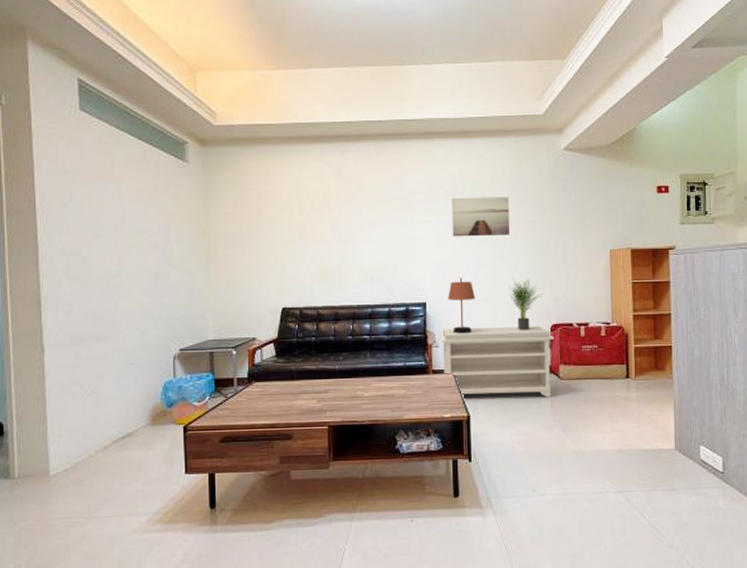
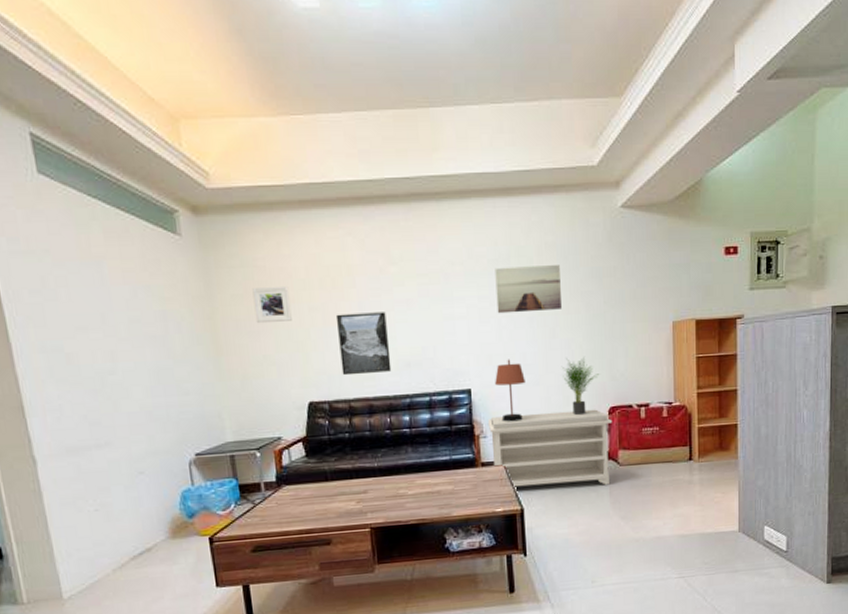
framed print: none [243,206,274,238] -> present [252,285,292,324]
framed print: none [311,232,357,286] -> present [335,312,392,376]

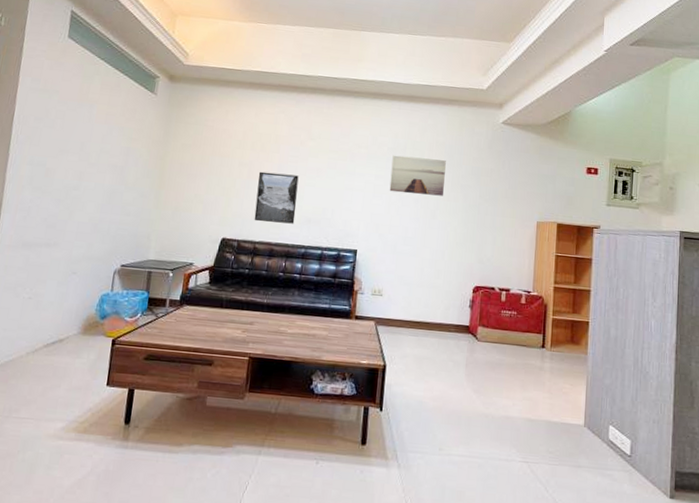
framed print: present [252,285,292,324] -> none [196,141,228,171]
bench: present [487,409,613,488] -> none [366,277,476,357]
table lamp: present [495,359,525,422] -> none [378,230,404,285]
potted plant: present [562,357,599,416] -> none [437,238,468,289]

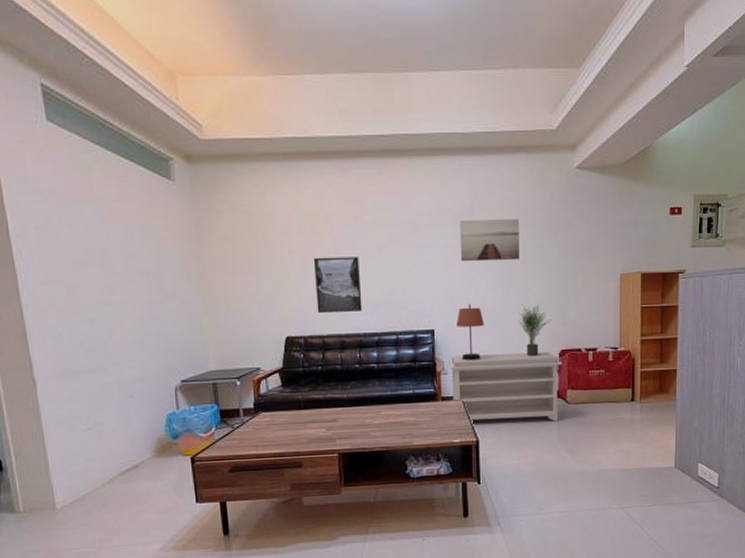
bench: none [366,277,476,357] -> present [448,351,563,421]
table lamp: none [378,230,404,285] -> present [456,303,484,361]
potted plant: none [437,238,468,289] -> present [518,304,551,357]

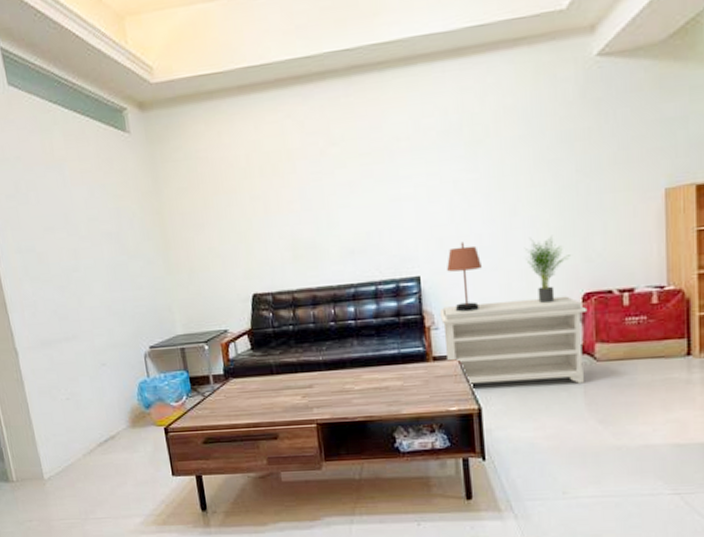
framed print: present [313,257,363,314] -> none [276,197,335,266]
wall art: present [460,219,519,262] -> none [445,131,524,192]

